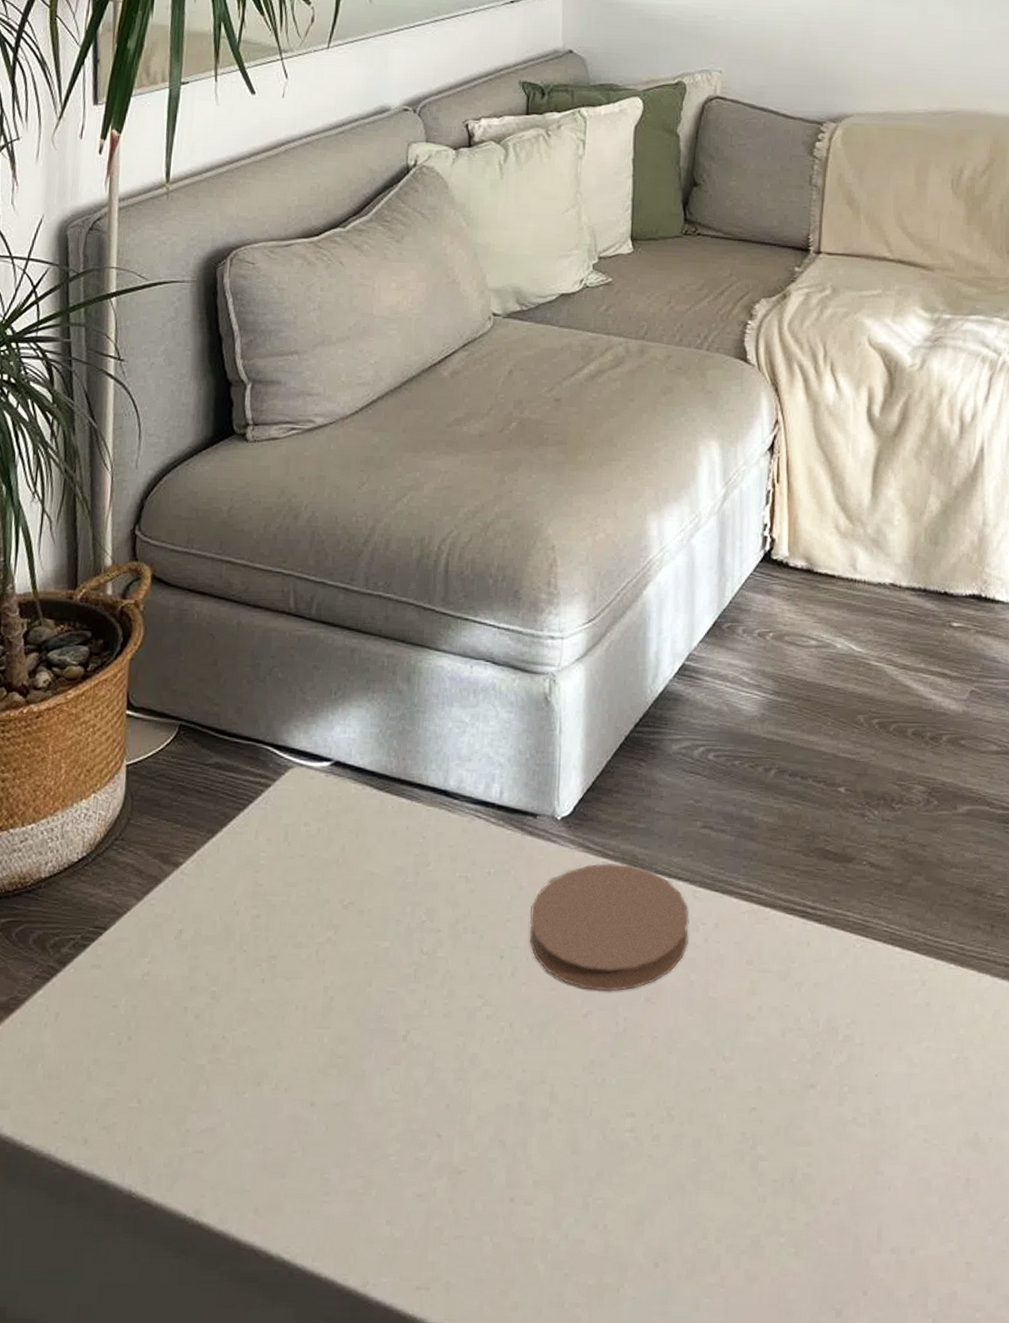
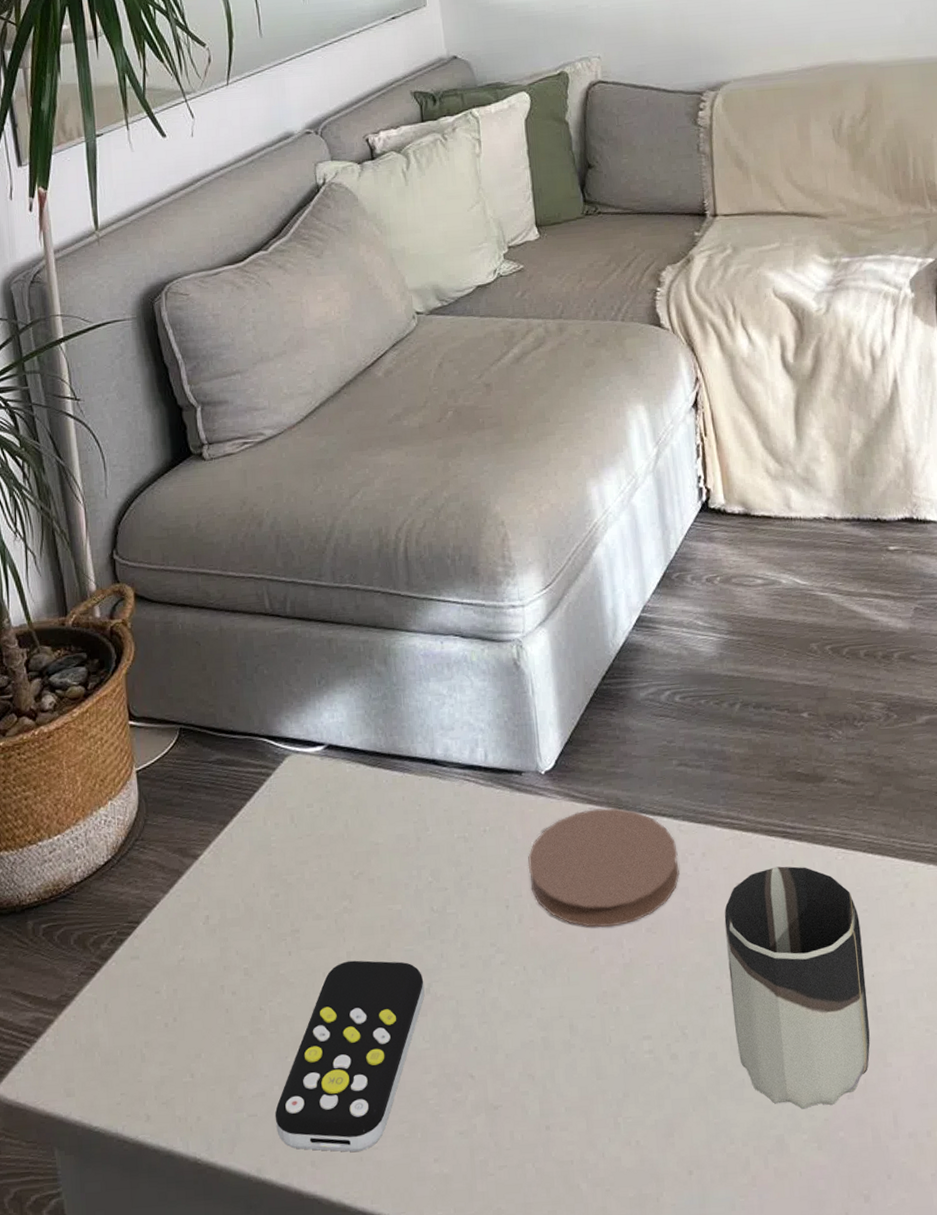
remote control: none [222,996,402,1204] -> present [275,960,425,1152]
cup: none [724,947,870,1210] -> present [724,866,871,1109]

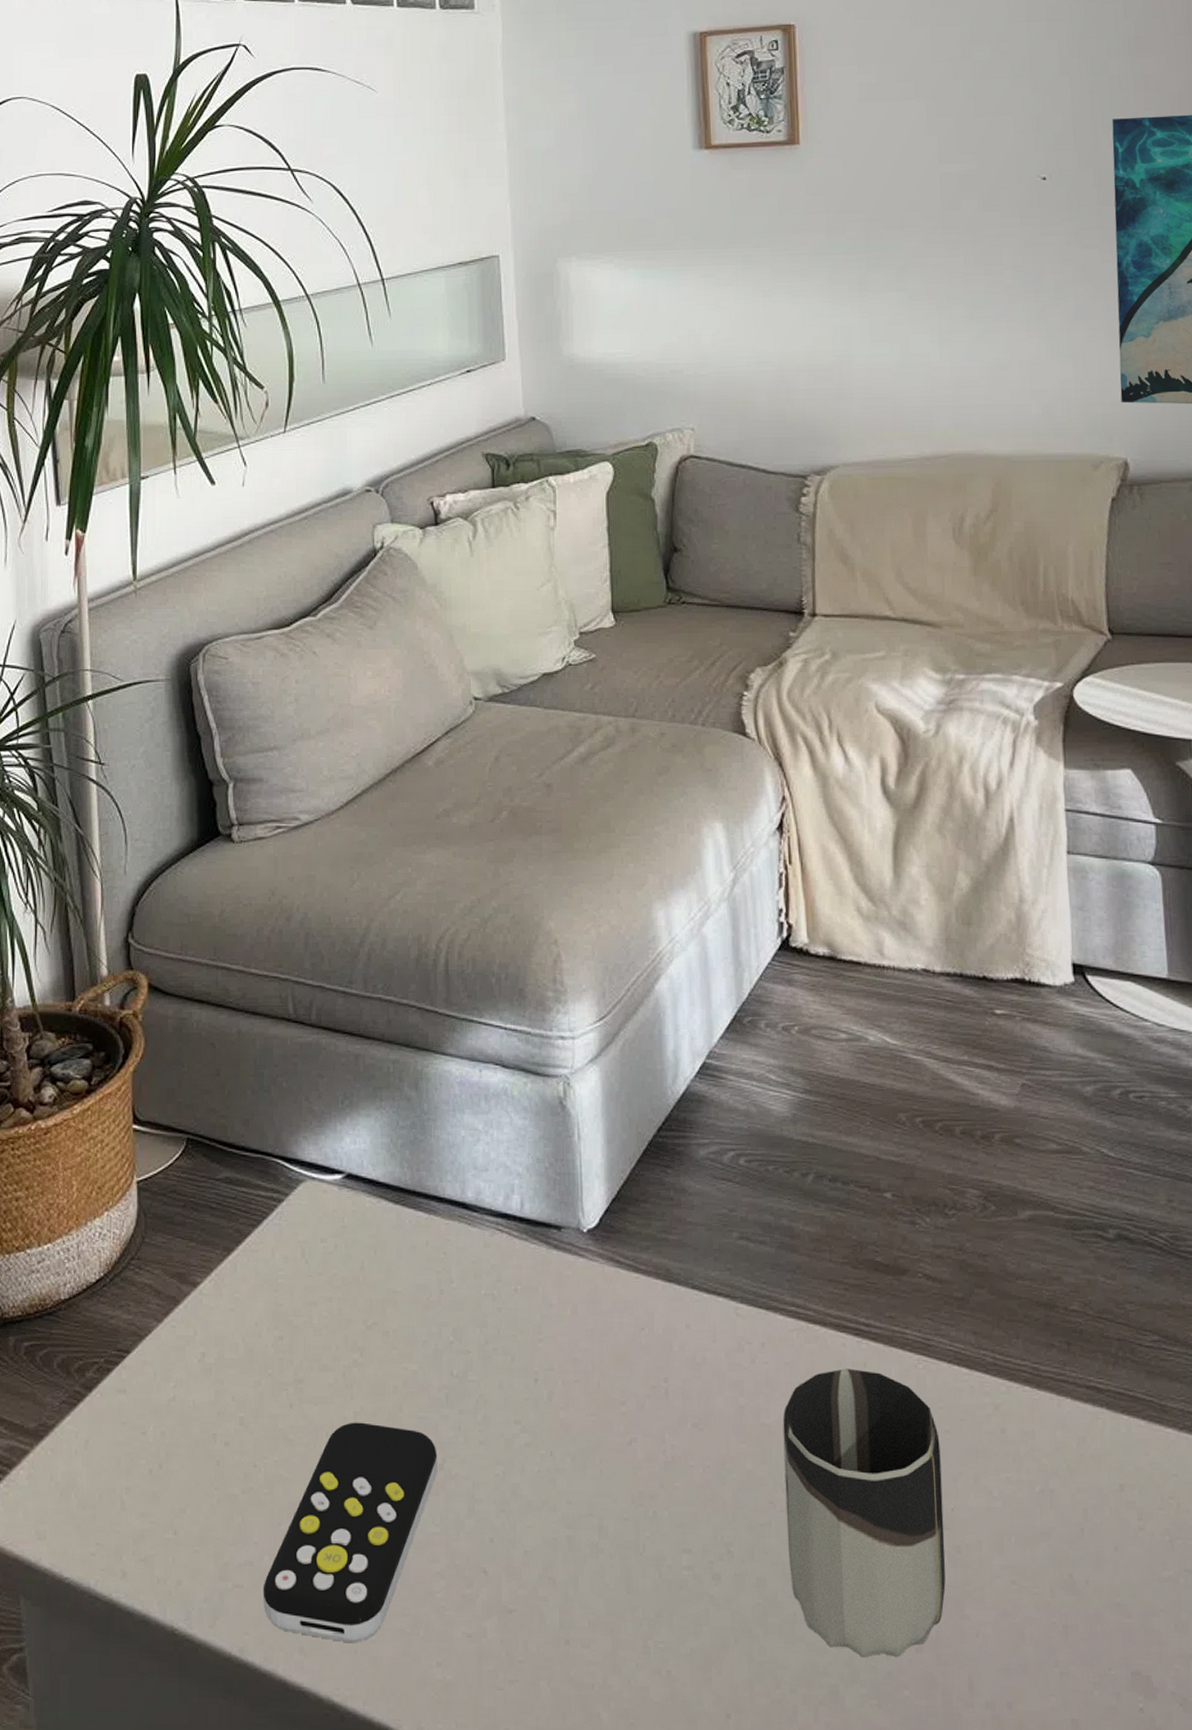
coaster: present [528,808,680,928] -> none [562,1277,734,1417]

